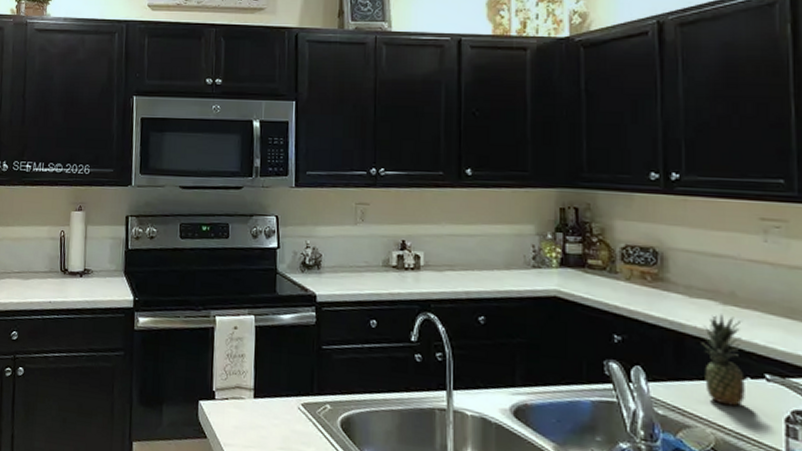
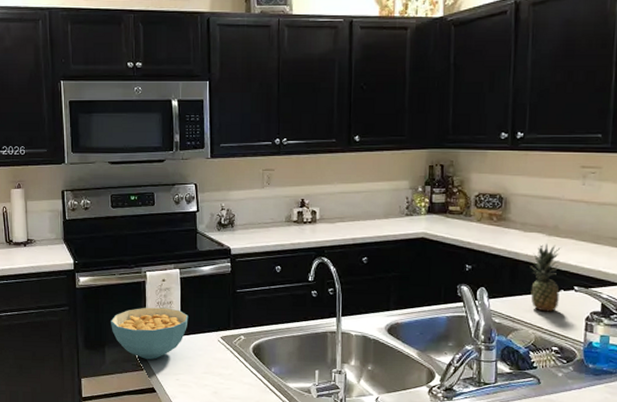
cereal bowl: none [171,359,264,425] -> present [111,307,189,359]

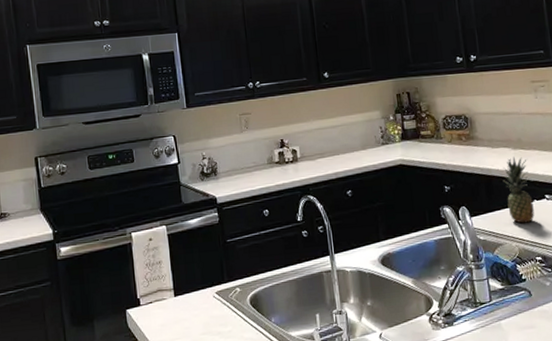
cereal bowl: present [111,307,189,359] -> none [98,268,180,328]

